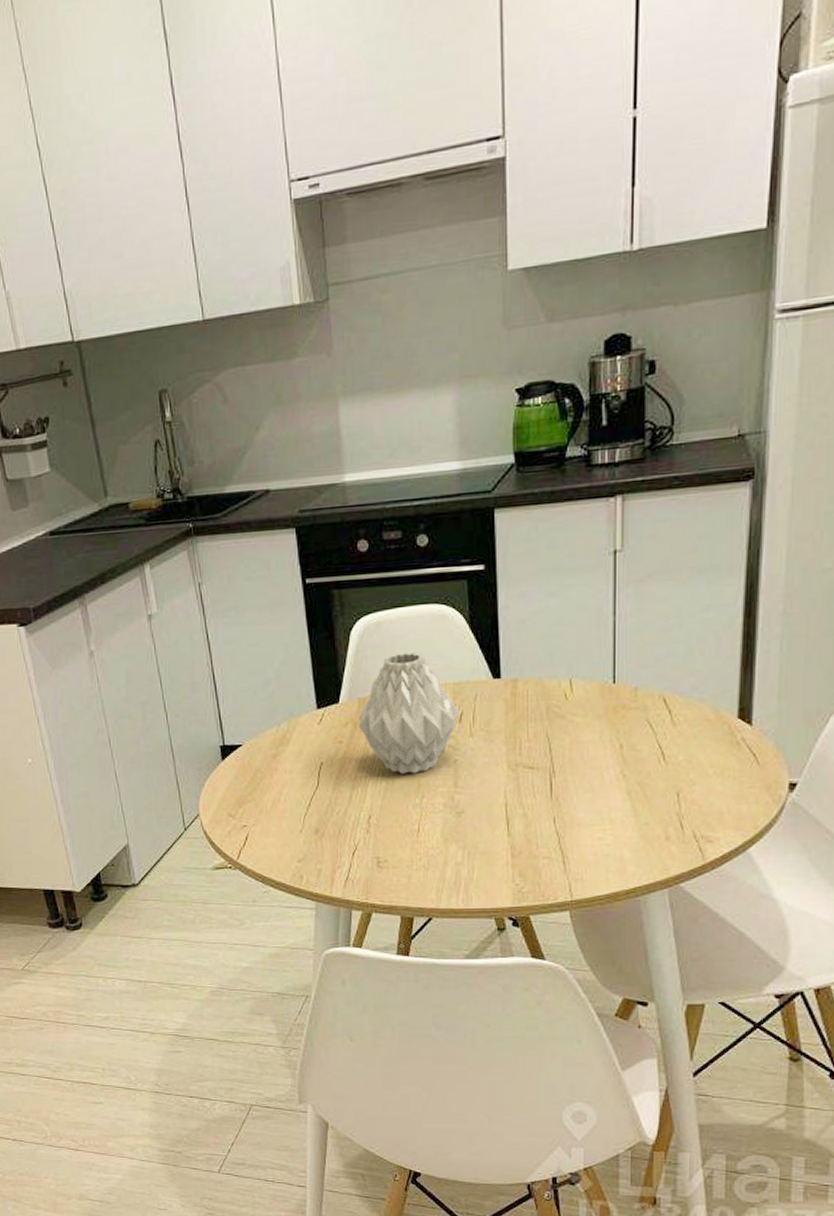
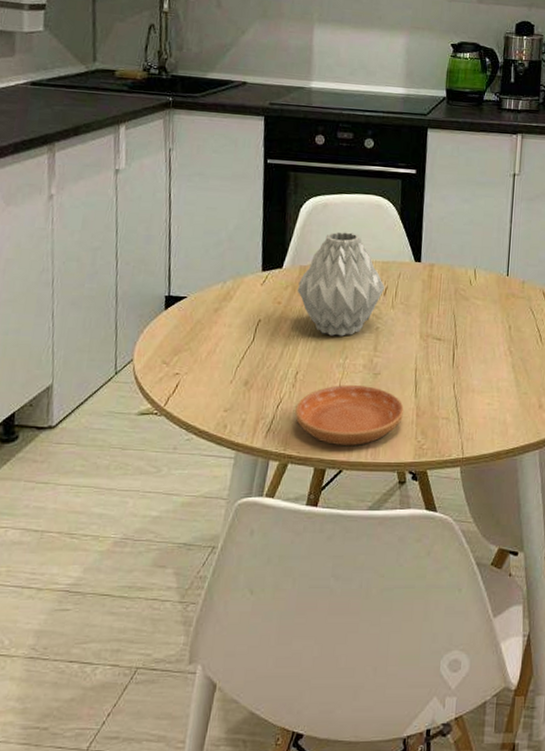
saucer: none [373,826,497,892] -> present [295,385,405,446]

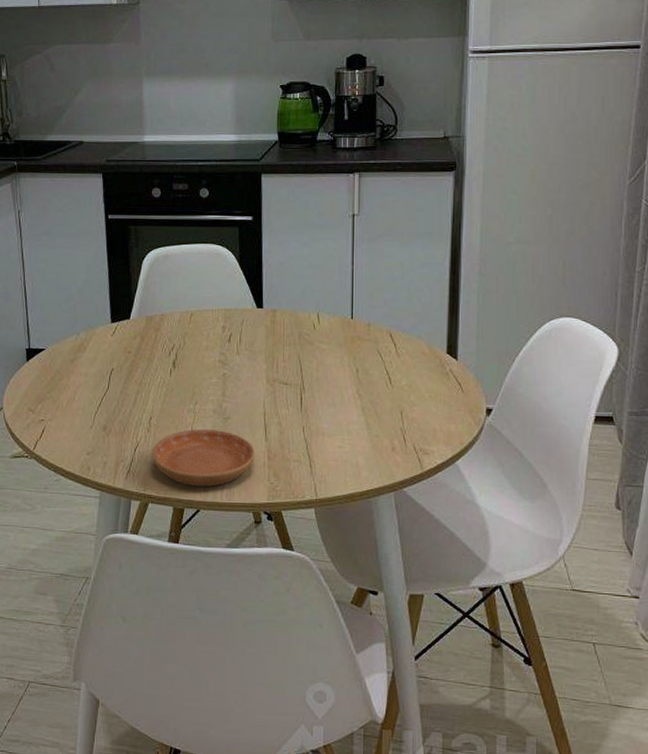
vase: present [297,231,385,336] -> none [145,282,230,383]

